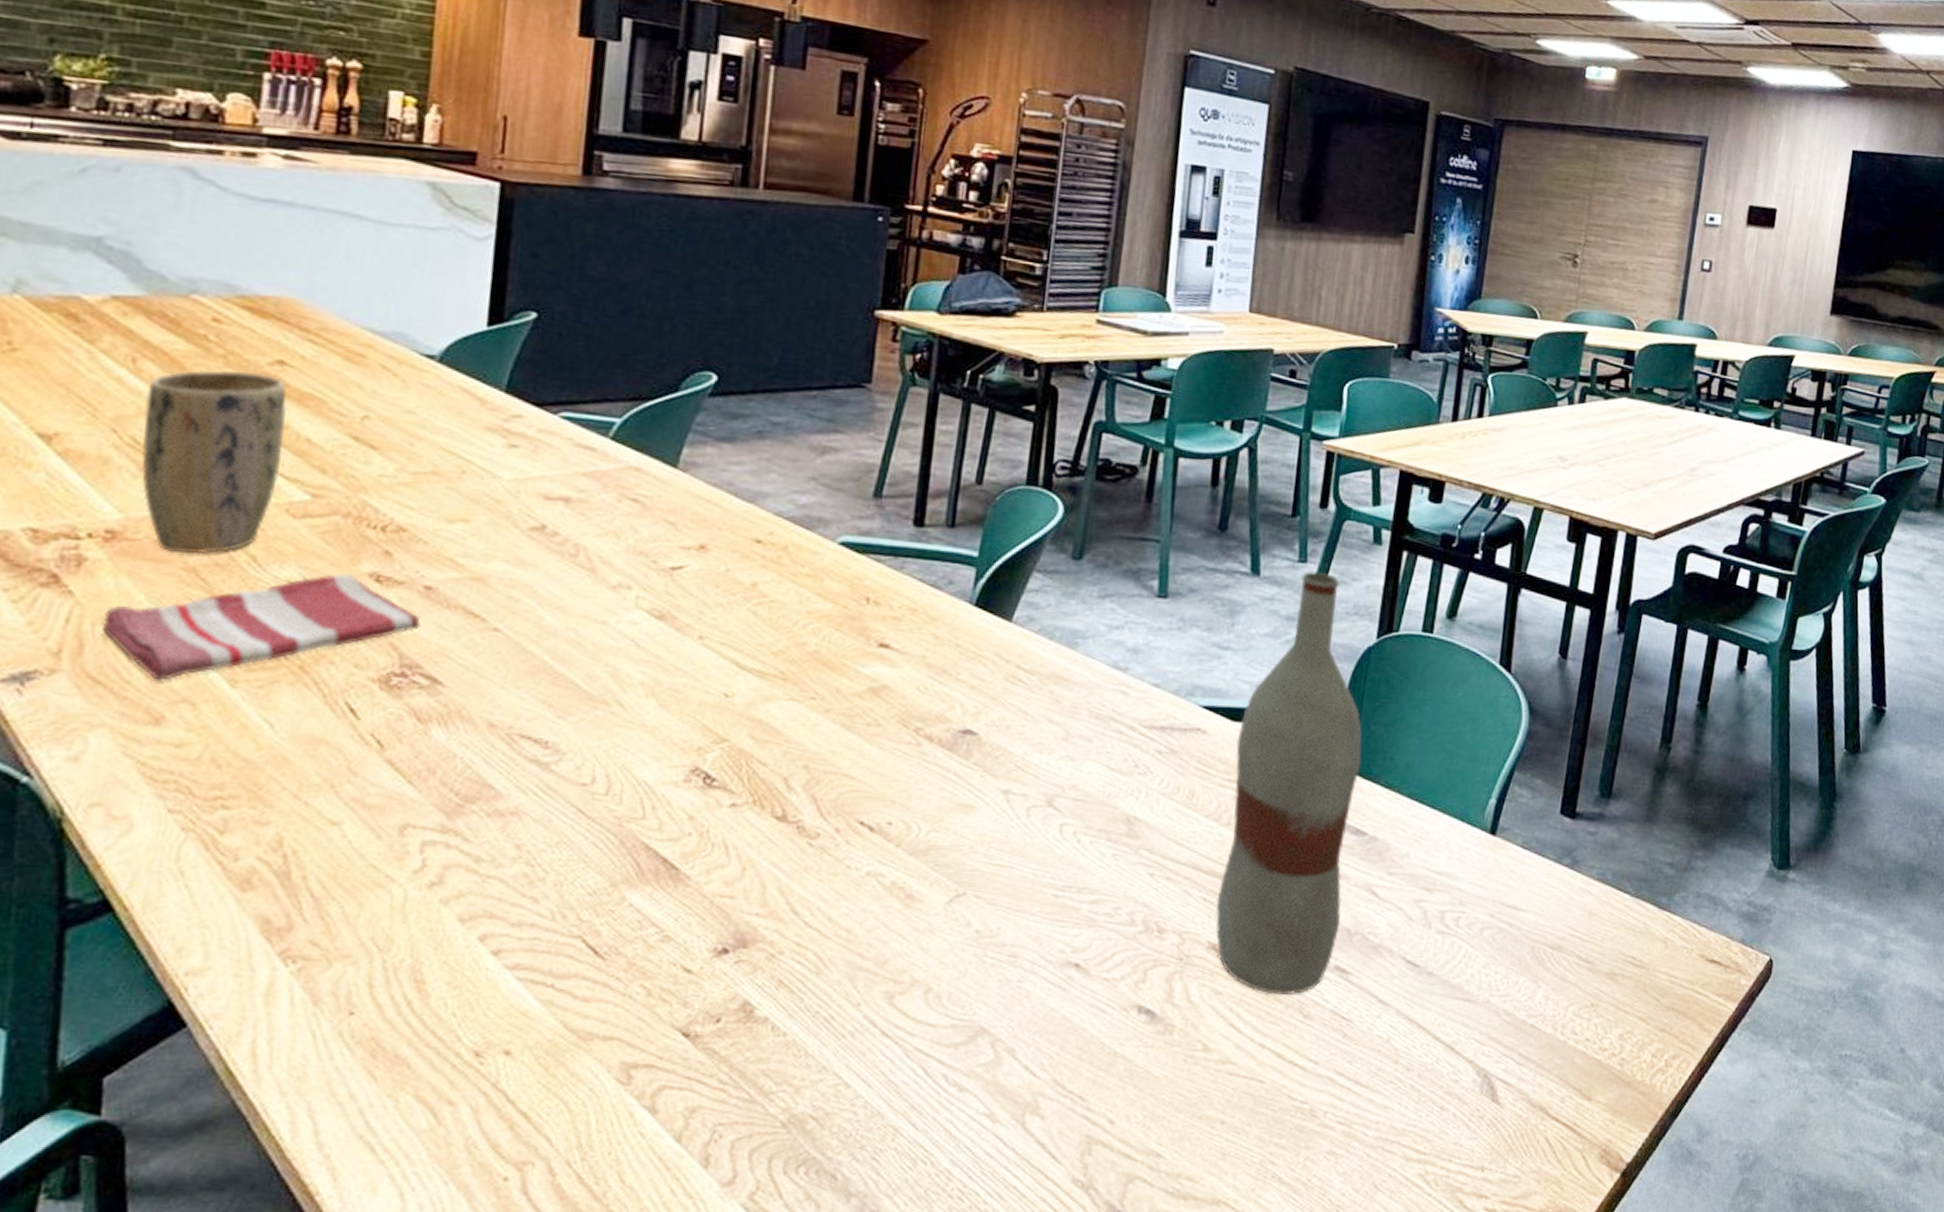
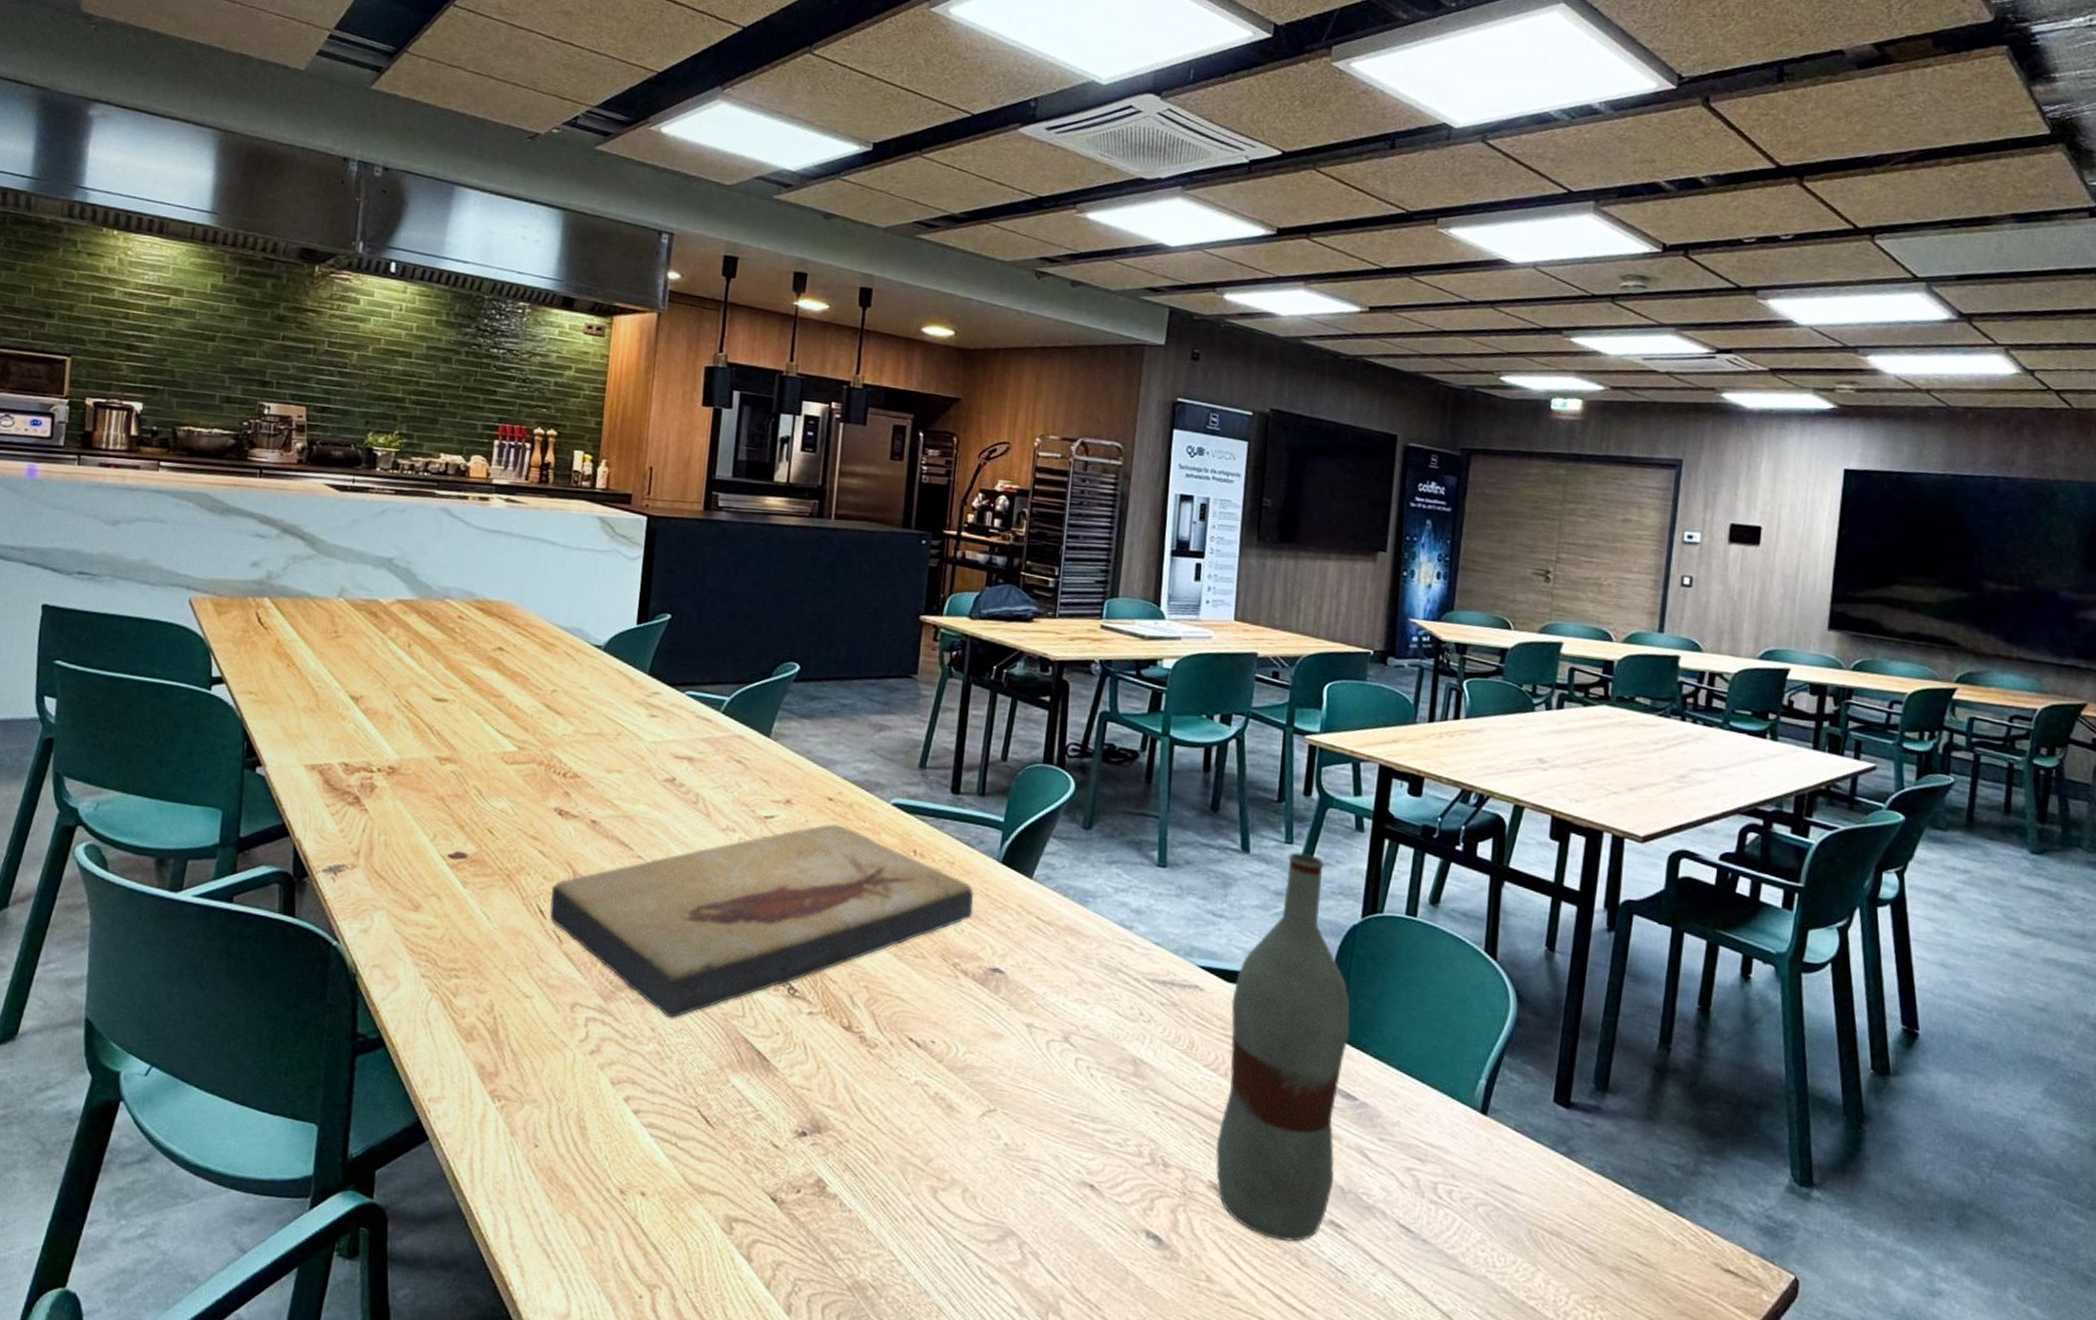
dish towel: present [101,573,420,681] -> none [384,807,588,879]
plant pot: present [142,369,288,555] -> none [412,653,504,788]
fish fossil: none [365,571,940,830] -> present [549,823,974,1018]

